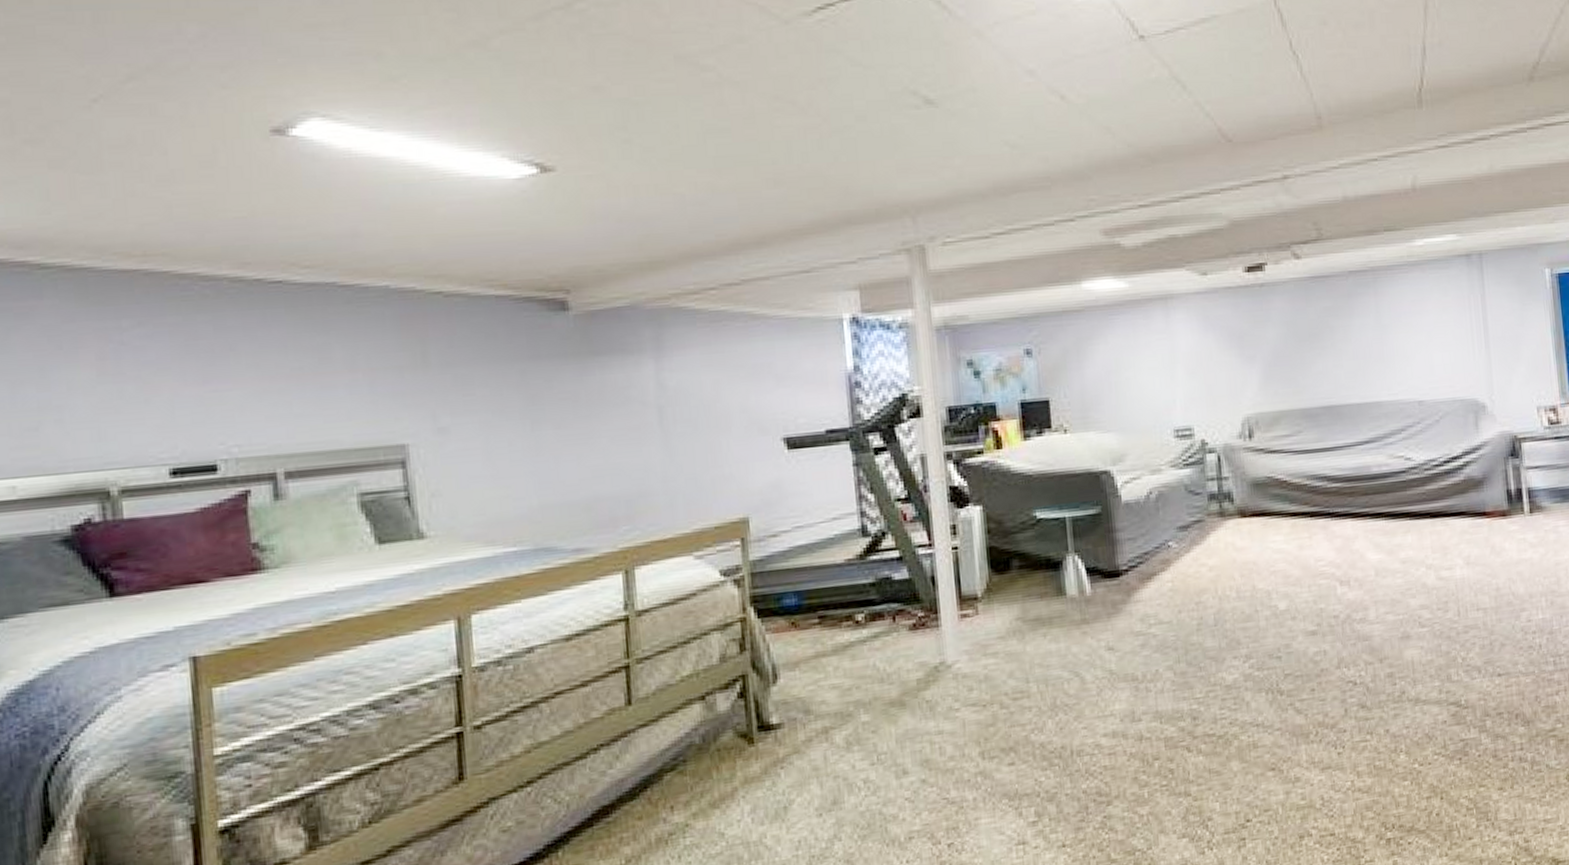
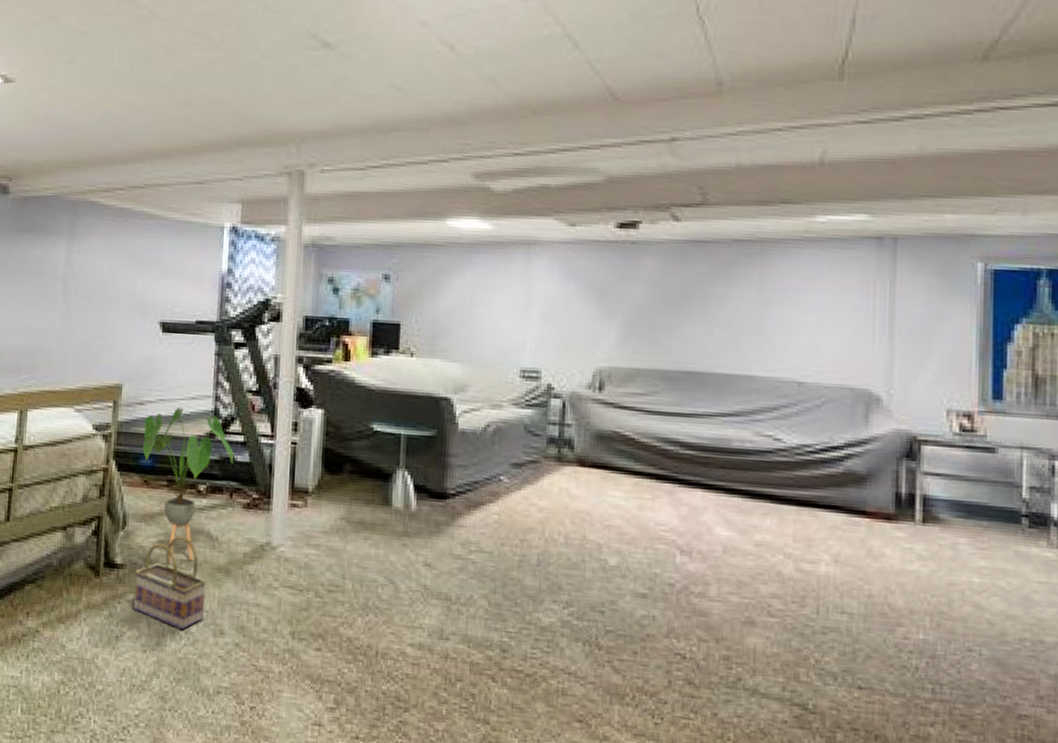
house plant: none [781,531,891,710] -> present [142,407,234,563]
basket: none [796,675,882,781] -> present [133,535,206,630]

